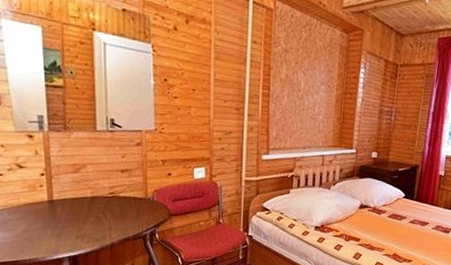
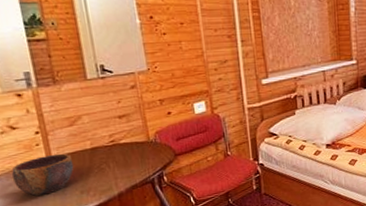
bowl: none [14,197,73,234] -> present [11,153,74,196]

